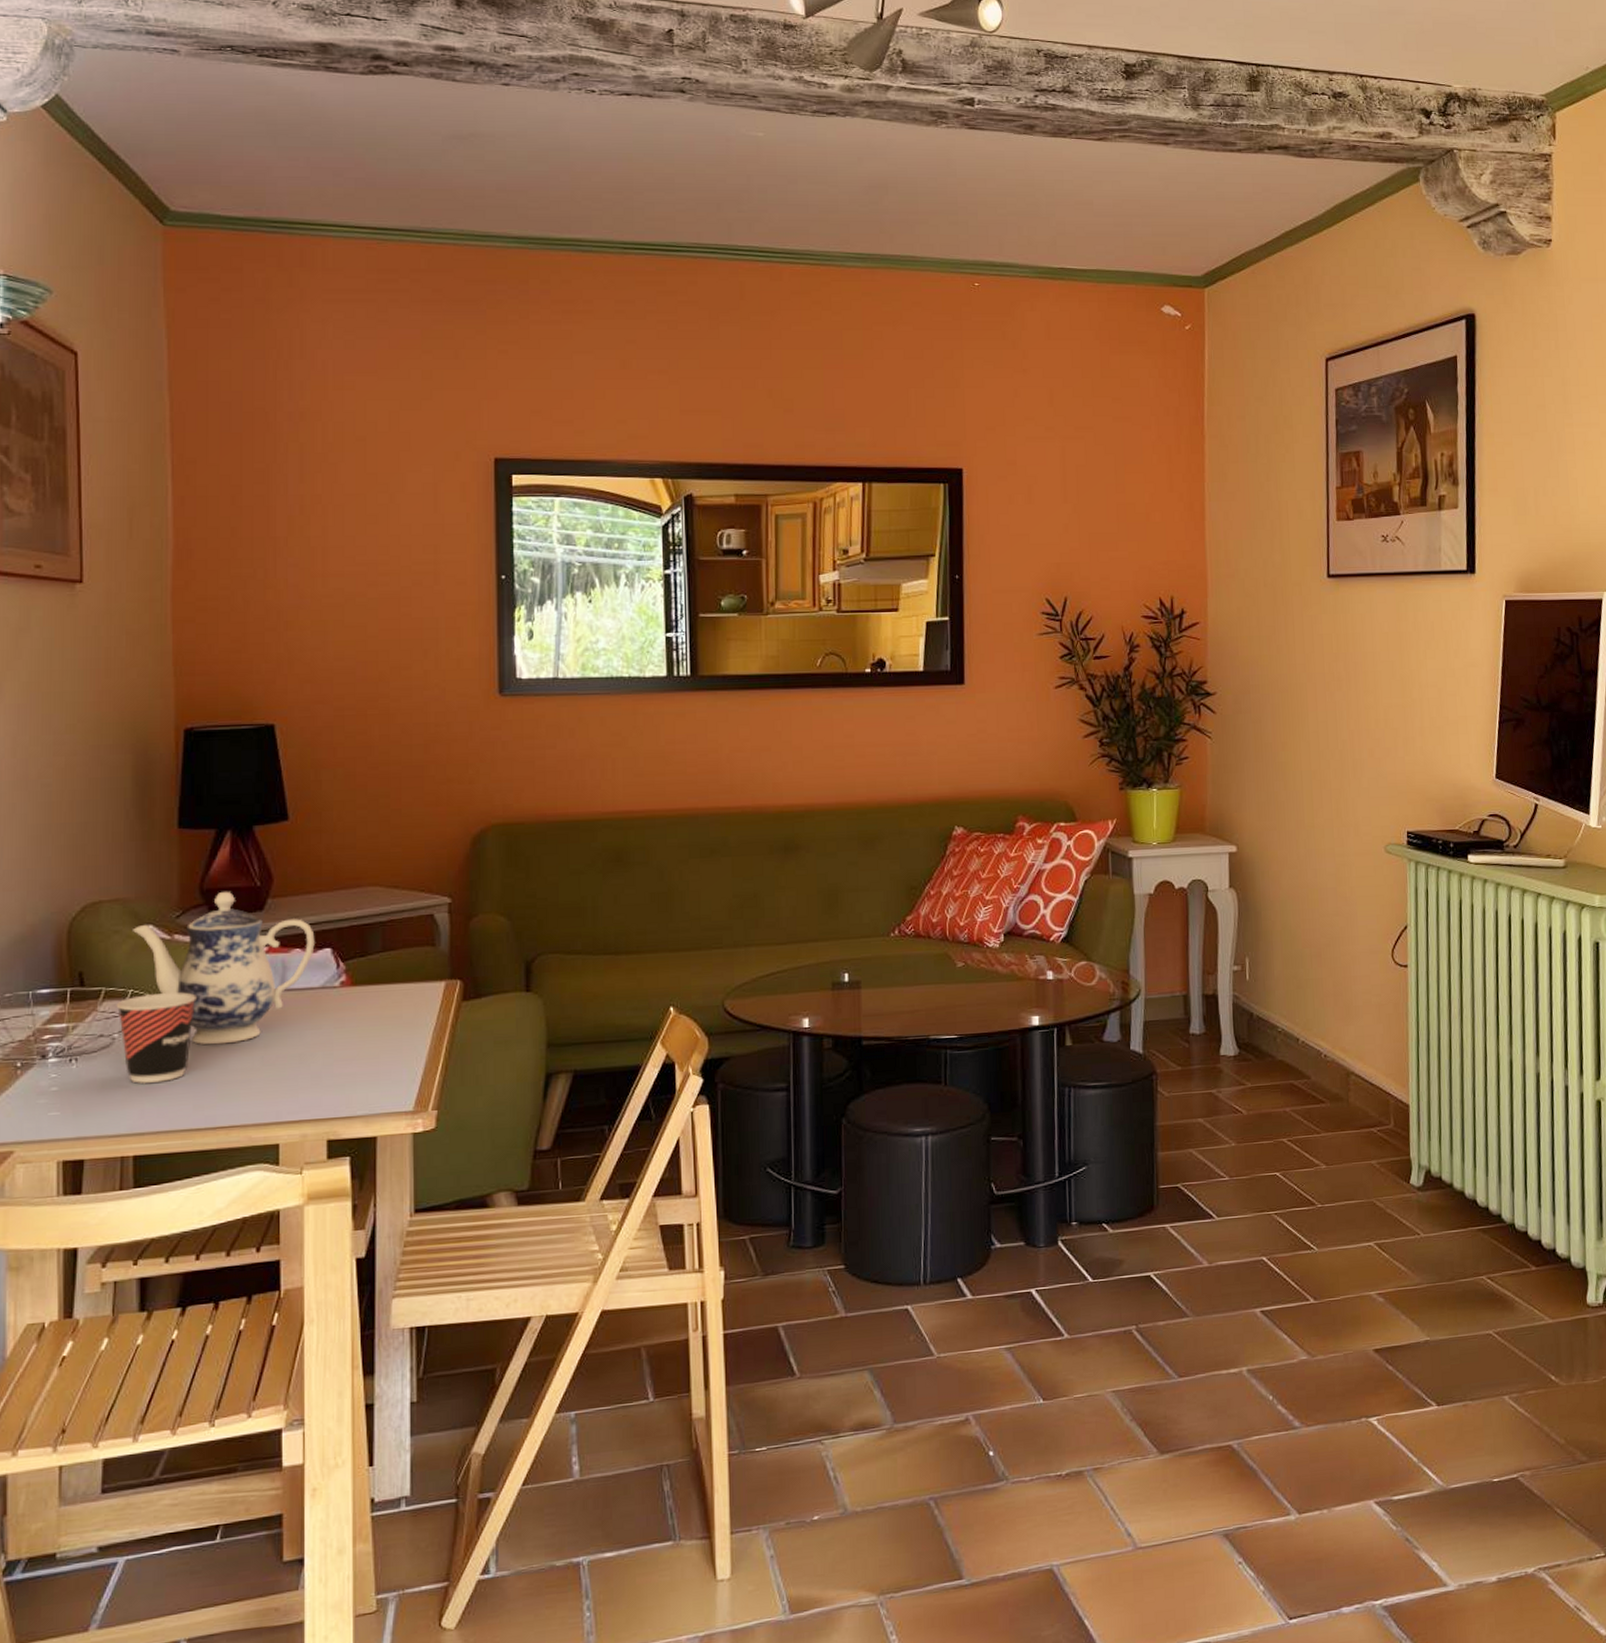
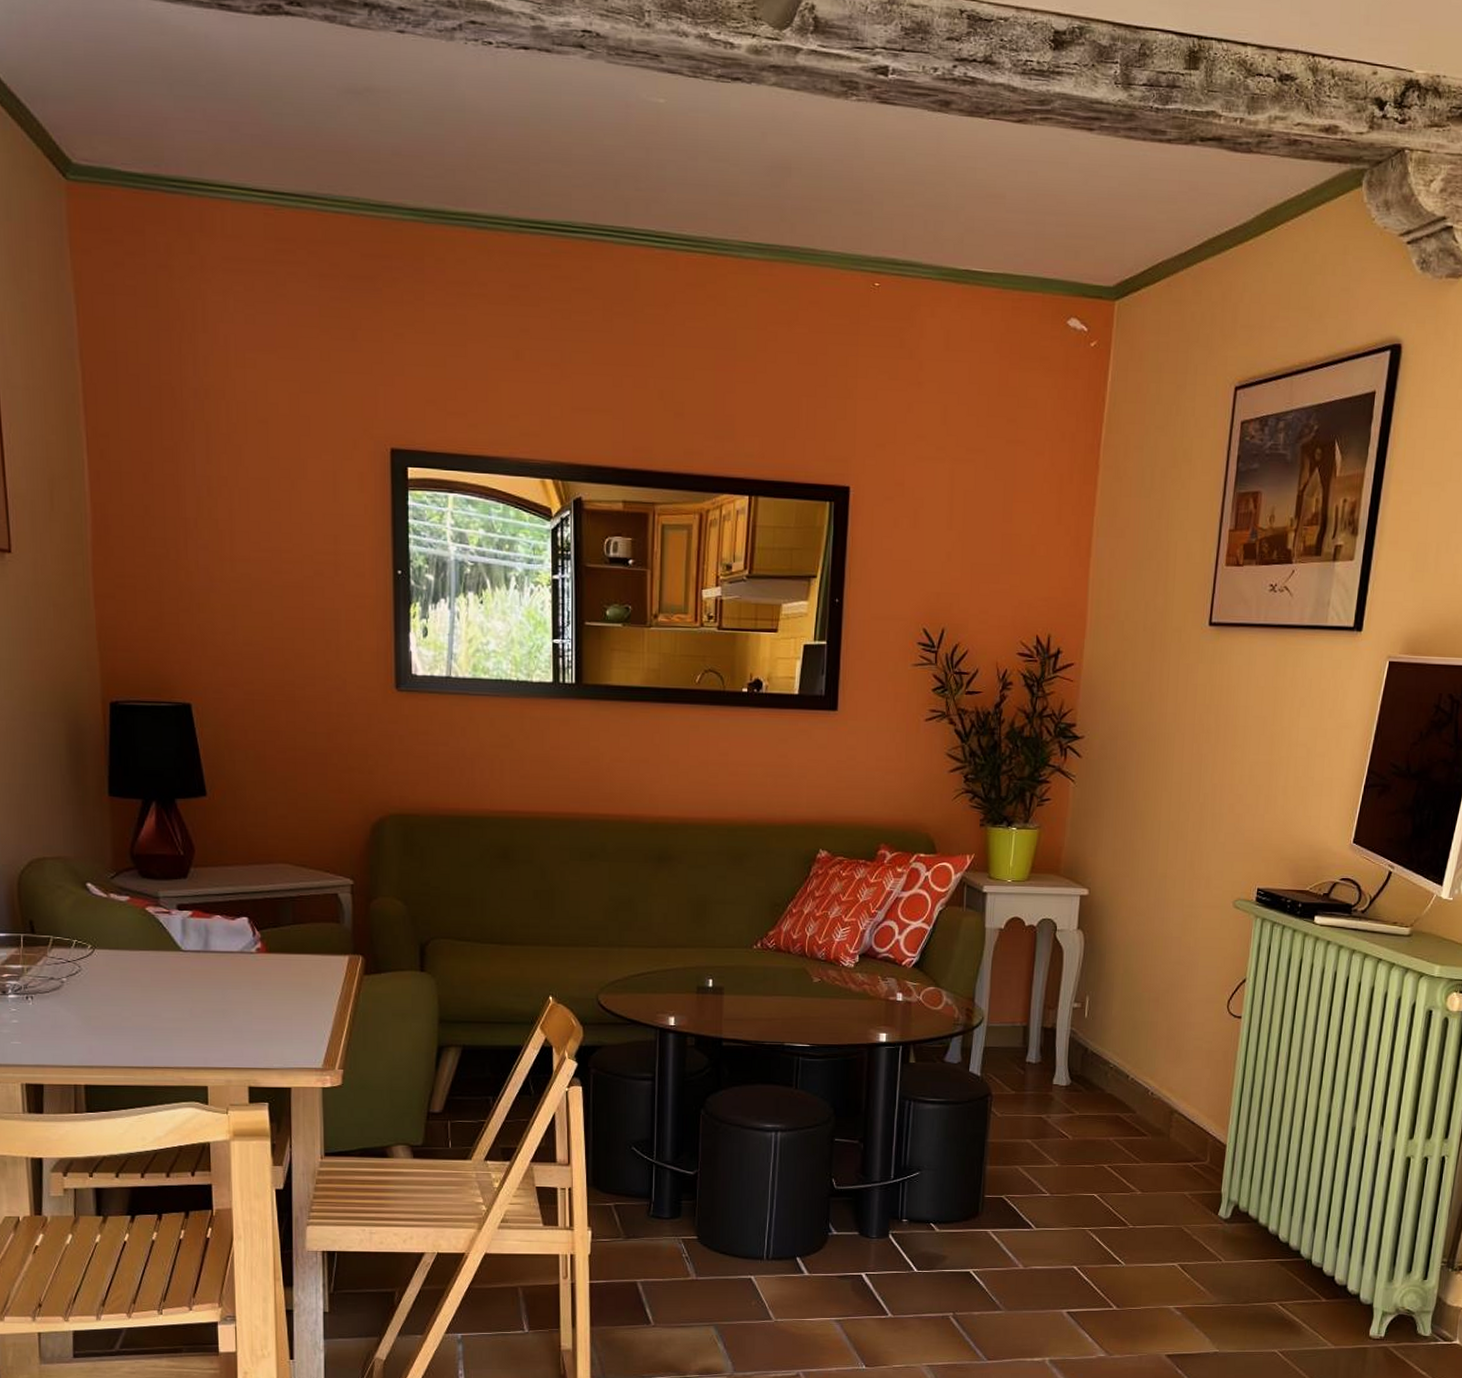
cup: present [116,992,196,1084] -> none [63,945,132,1024]
teapot: present [131,891,315,1045] -> none [73,857,233,995]

